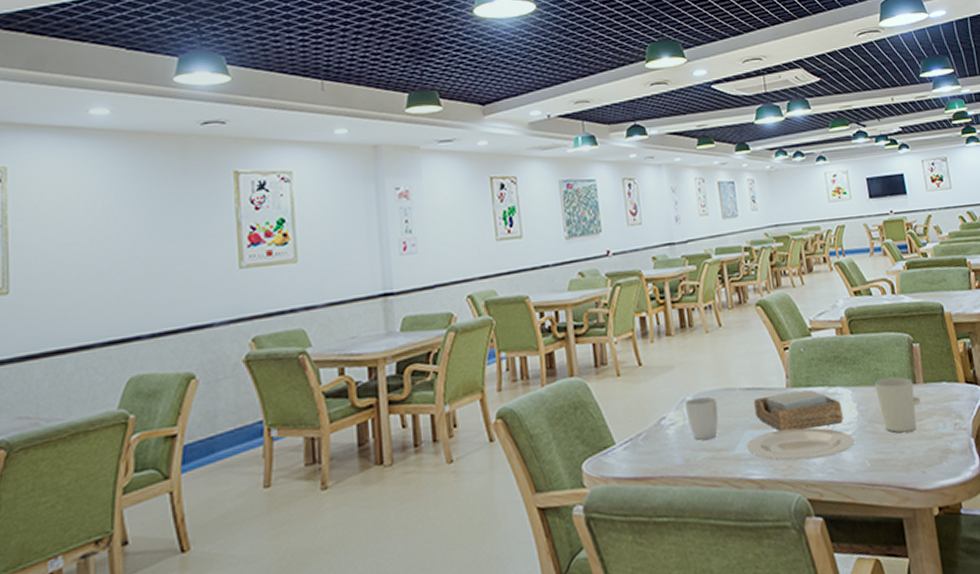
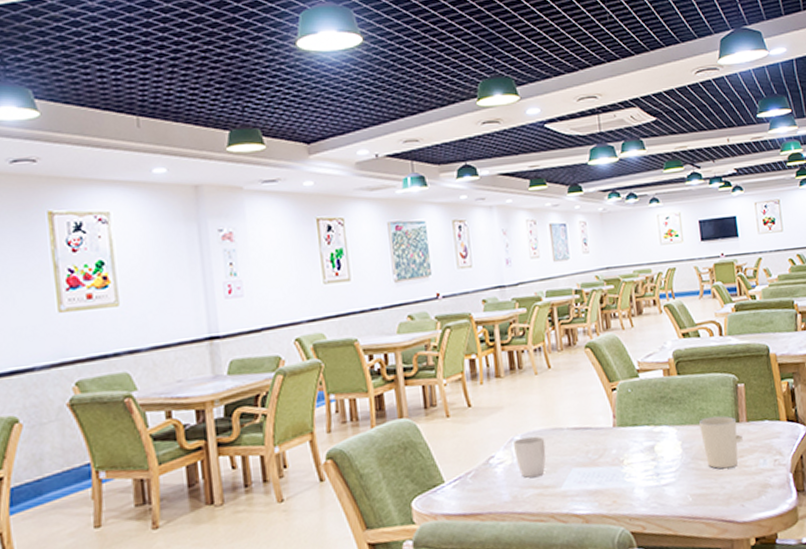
plate: present [746,427,855,461] -> none [573,464,678,496]
napkin holder: present [754,389,844,431] -> none [581,429,668,468]

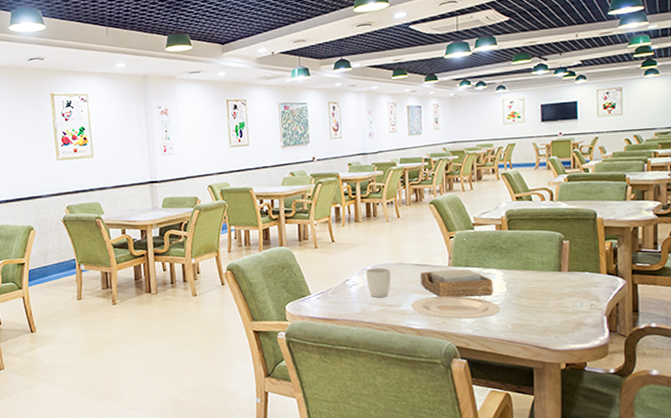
plate: none [573,464,678,496] -> present [411,295,501,319]
napkin holder: none [581,429,668,468] -> present [421,269,493,297]
cup: present [699,415,743,469] -> none [524,264,563,307]

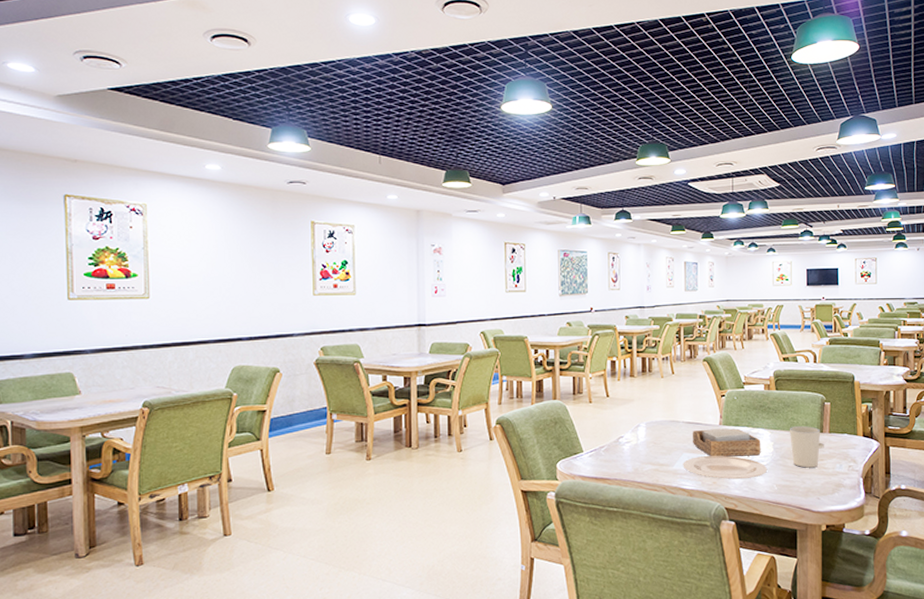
cup: present [365,267,391,298] -> none [638,425,664,457]
cup: none [524,264,563,307] -> present [790,425,824,468]

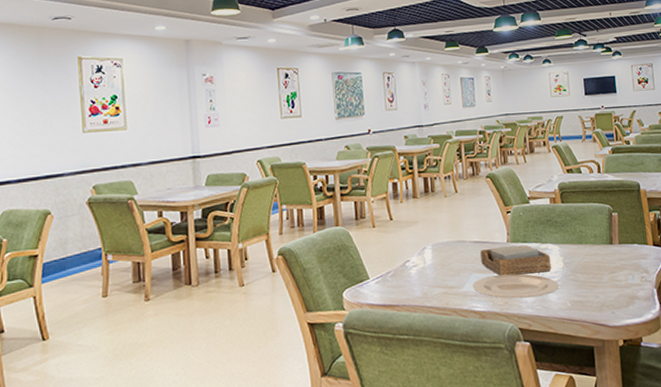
cup: present [790,425,824,468] -> none [579,238,615,282]

